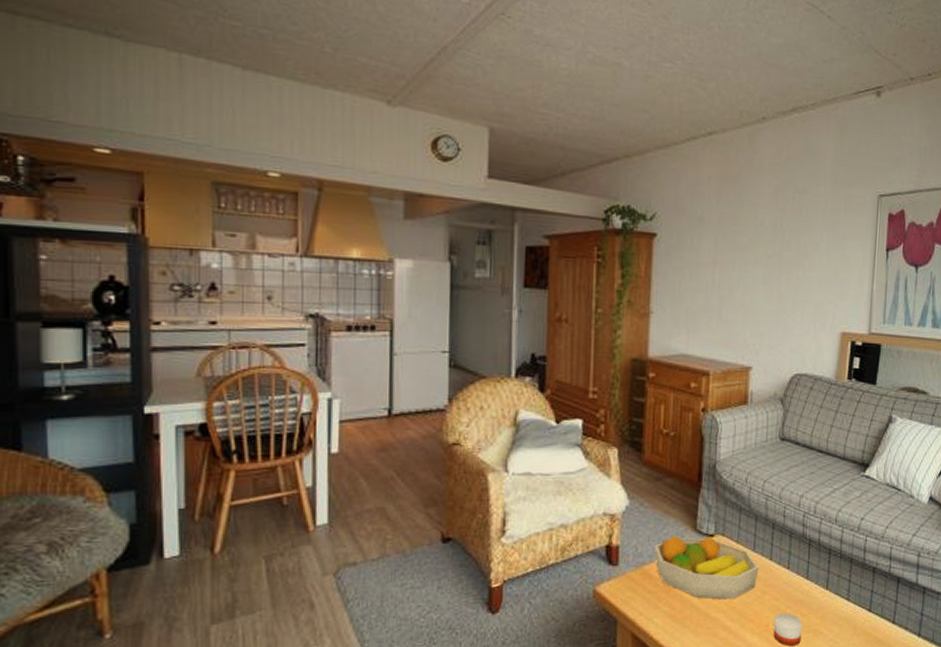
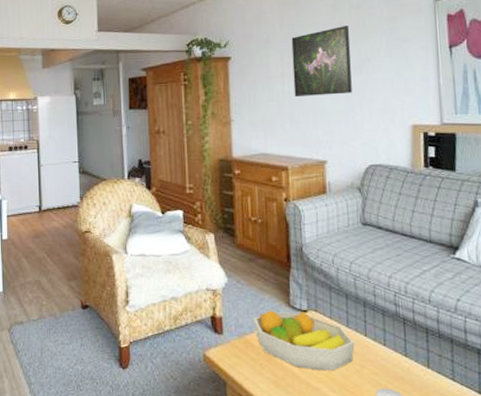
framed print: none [725,212,792,292] -> present [291,26,352,96]

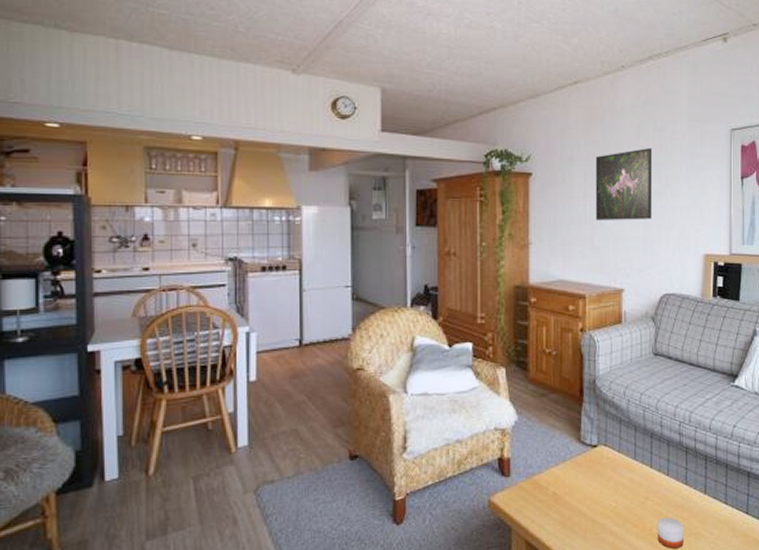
fruit bowl: present [254,310,355,371] -> none [543,447,641,506]

